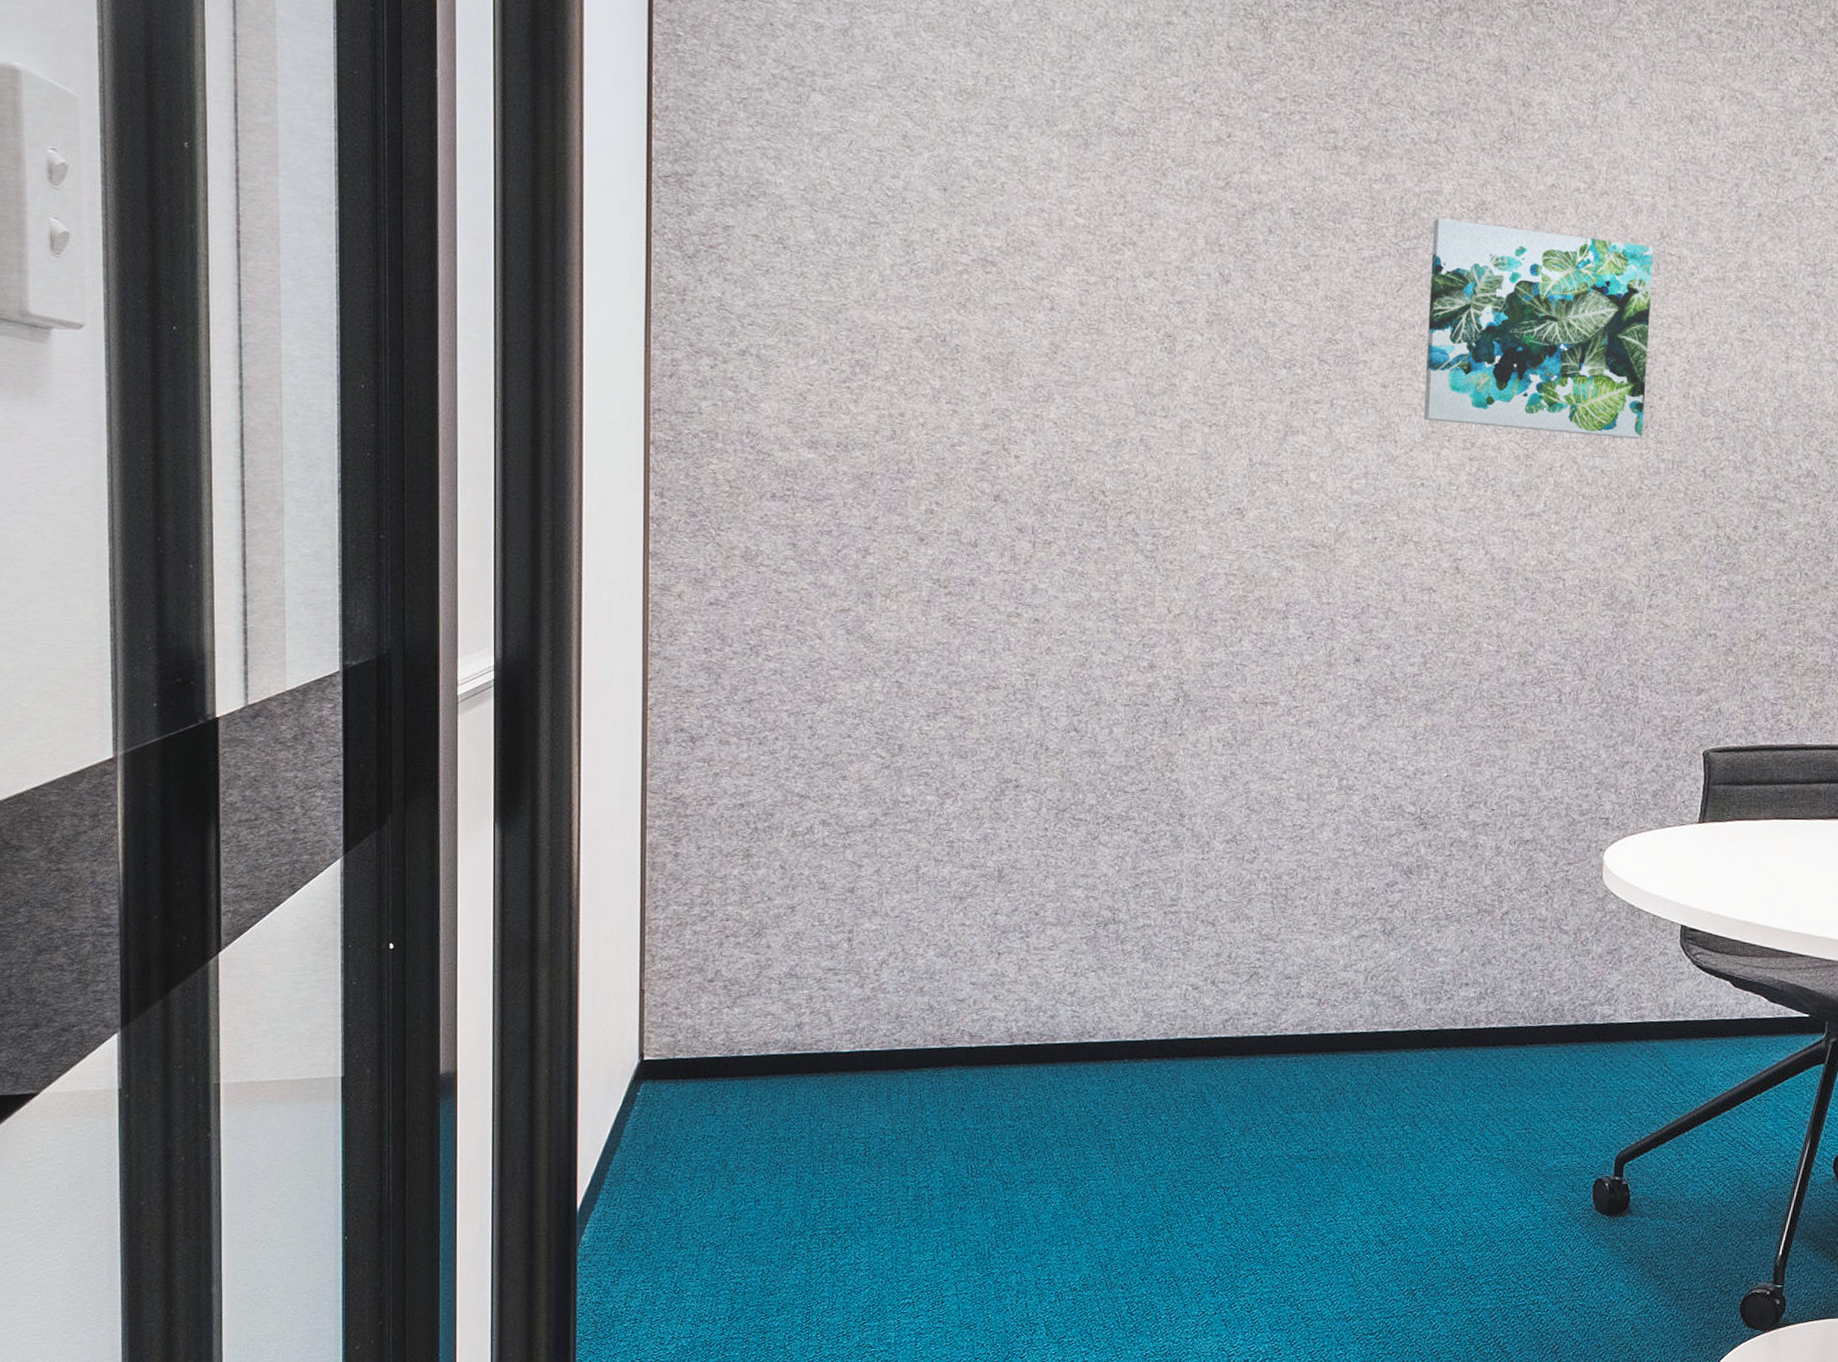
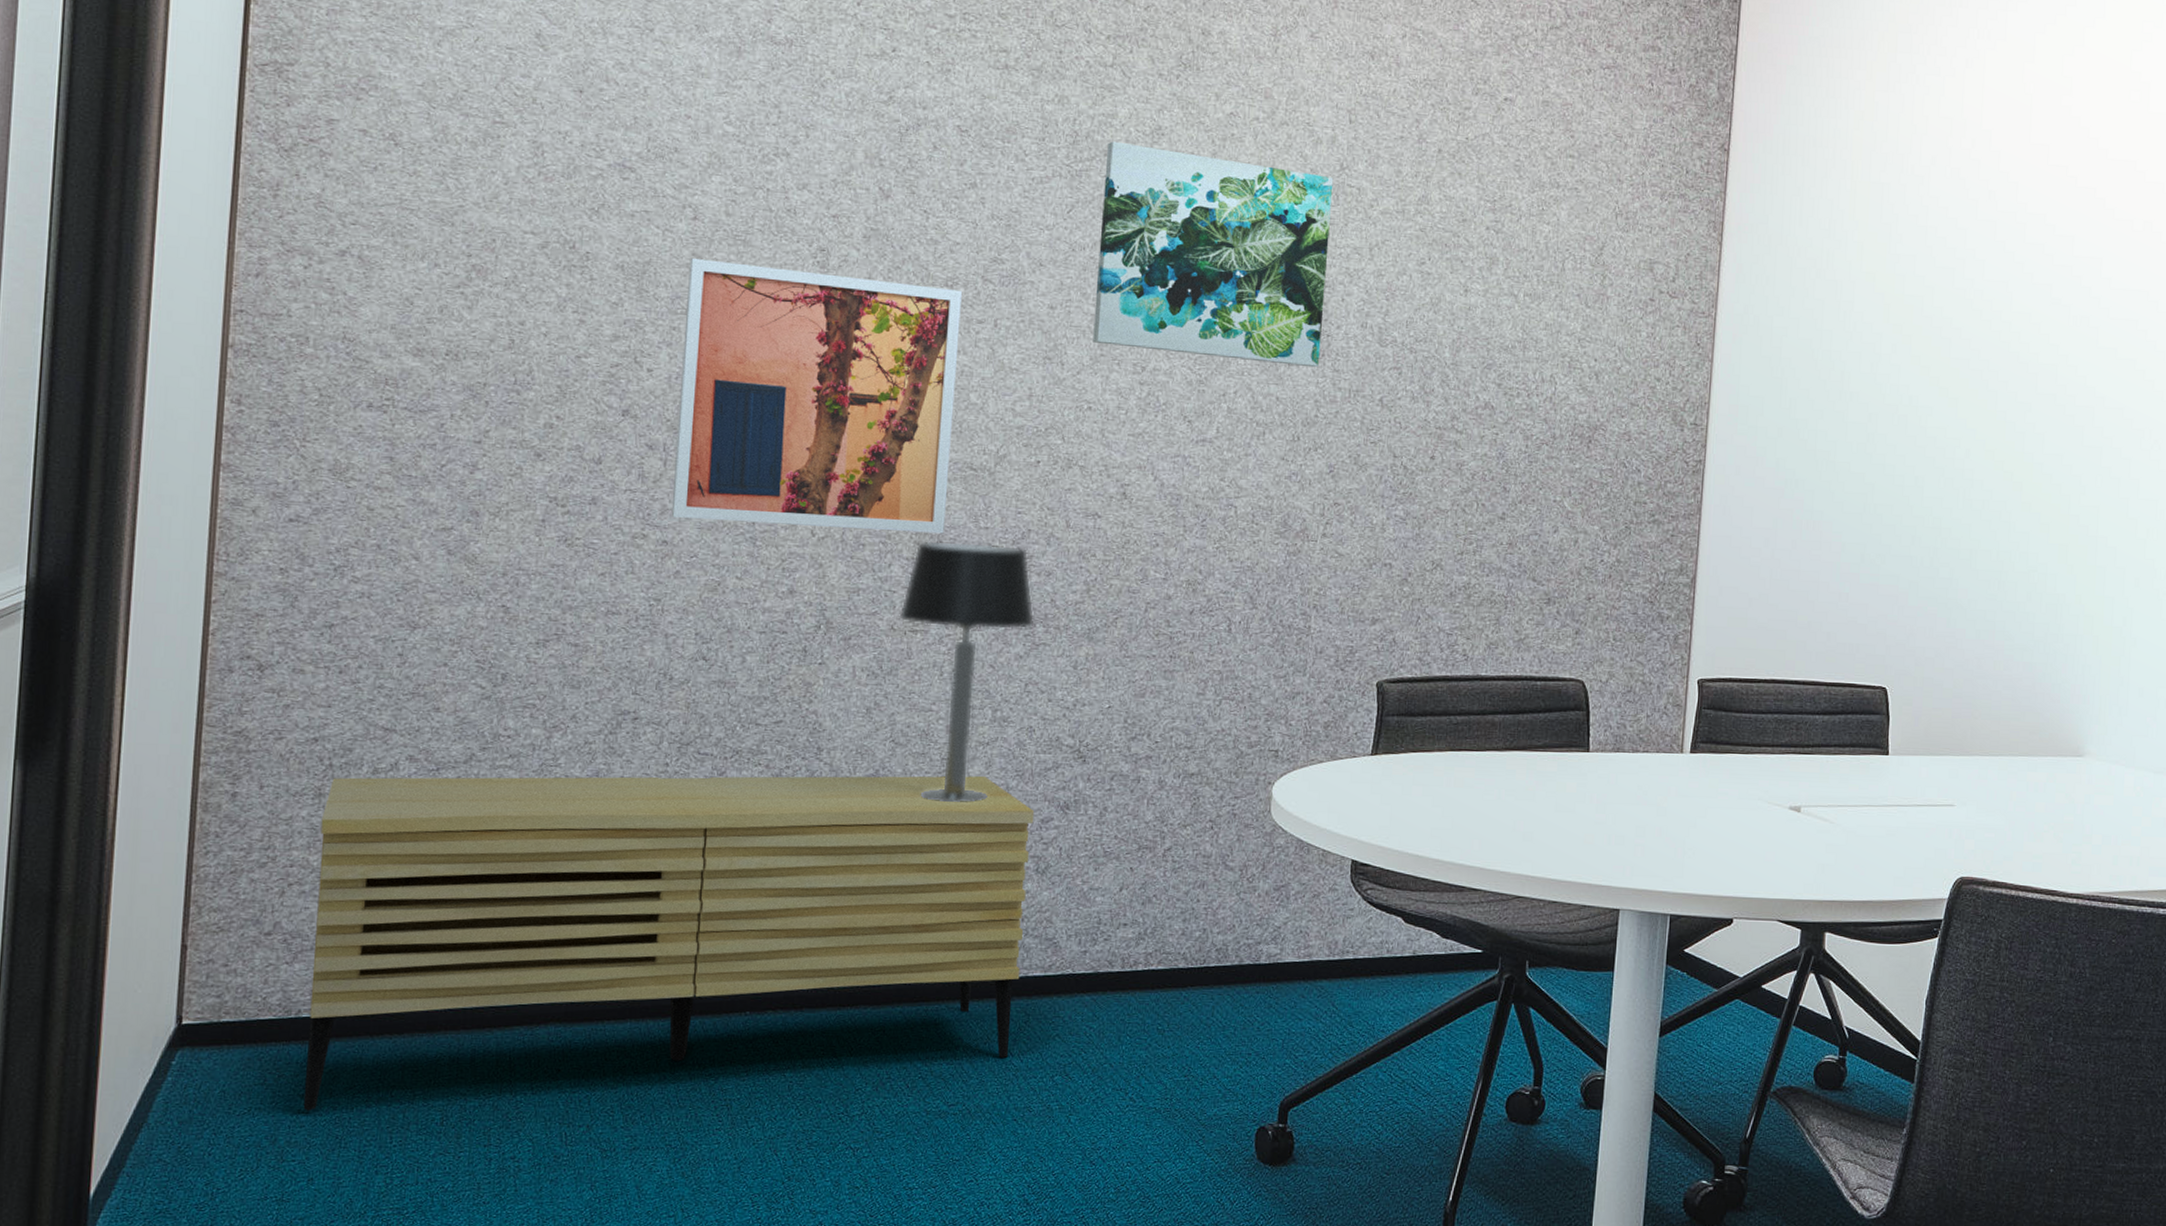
sideboard: none [748,840,1380,1140] -> present [303,775,1035,1111]
wall art: none [1041,347,1299,610] -> present [671,257,962,534]
table lamp: none [1250,615,1376,867] -> present [899,540,1035,802]

